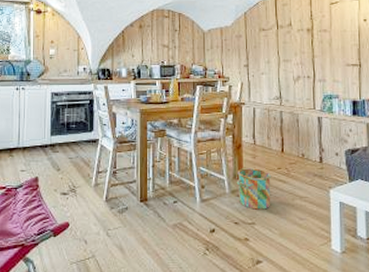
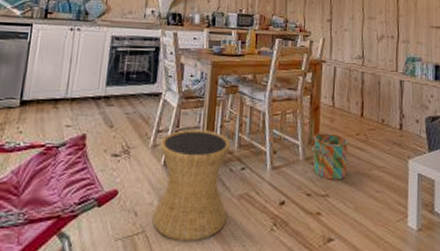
side table: none [100,170,164,265] -> present [152,129,230,242]

